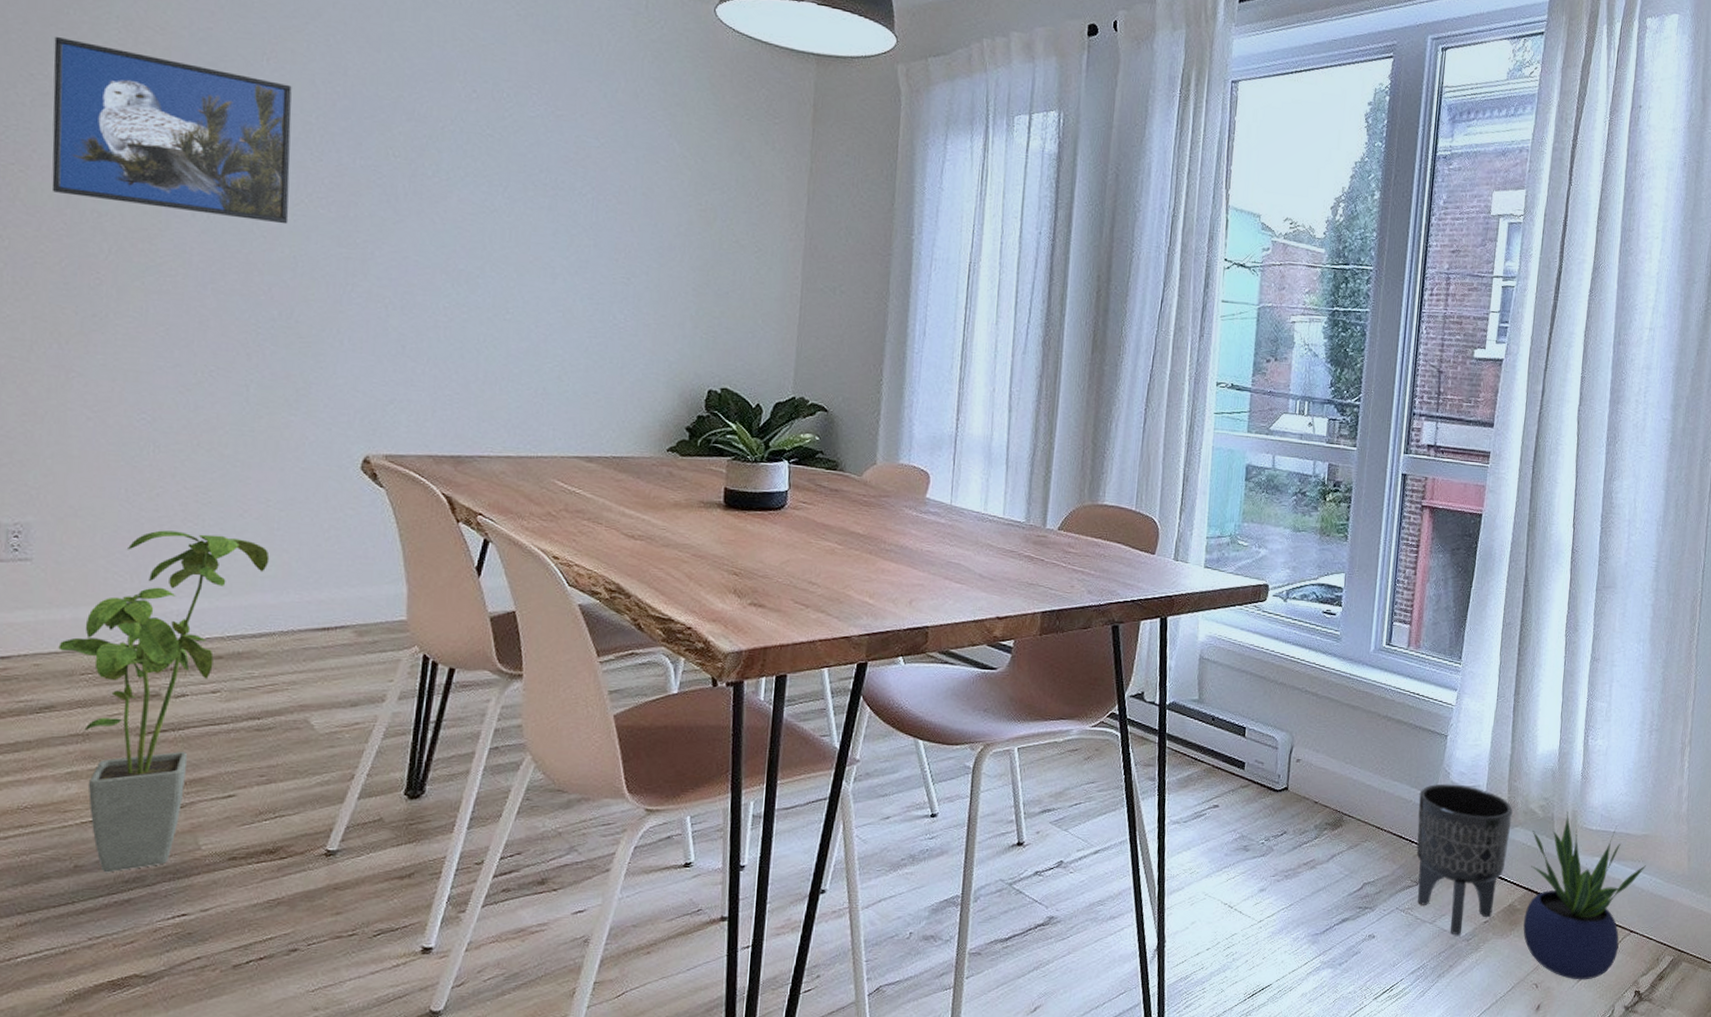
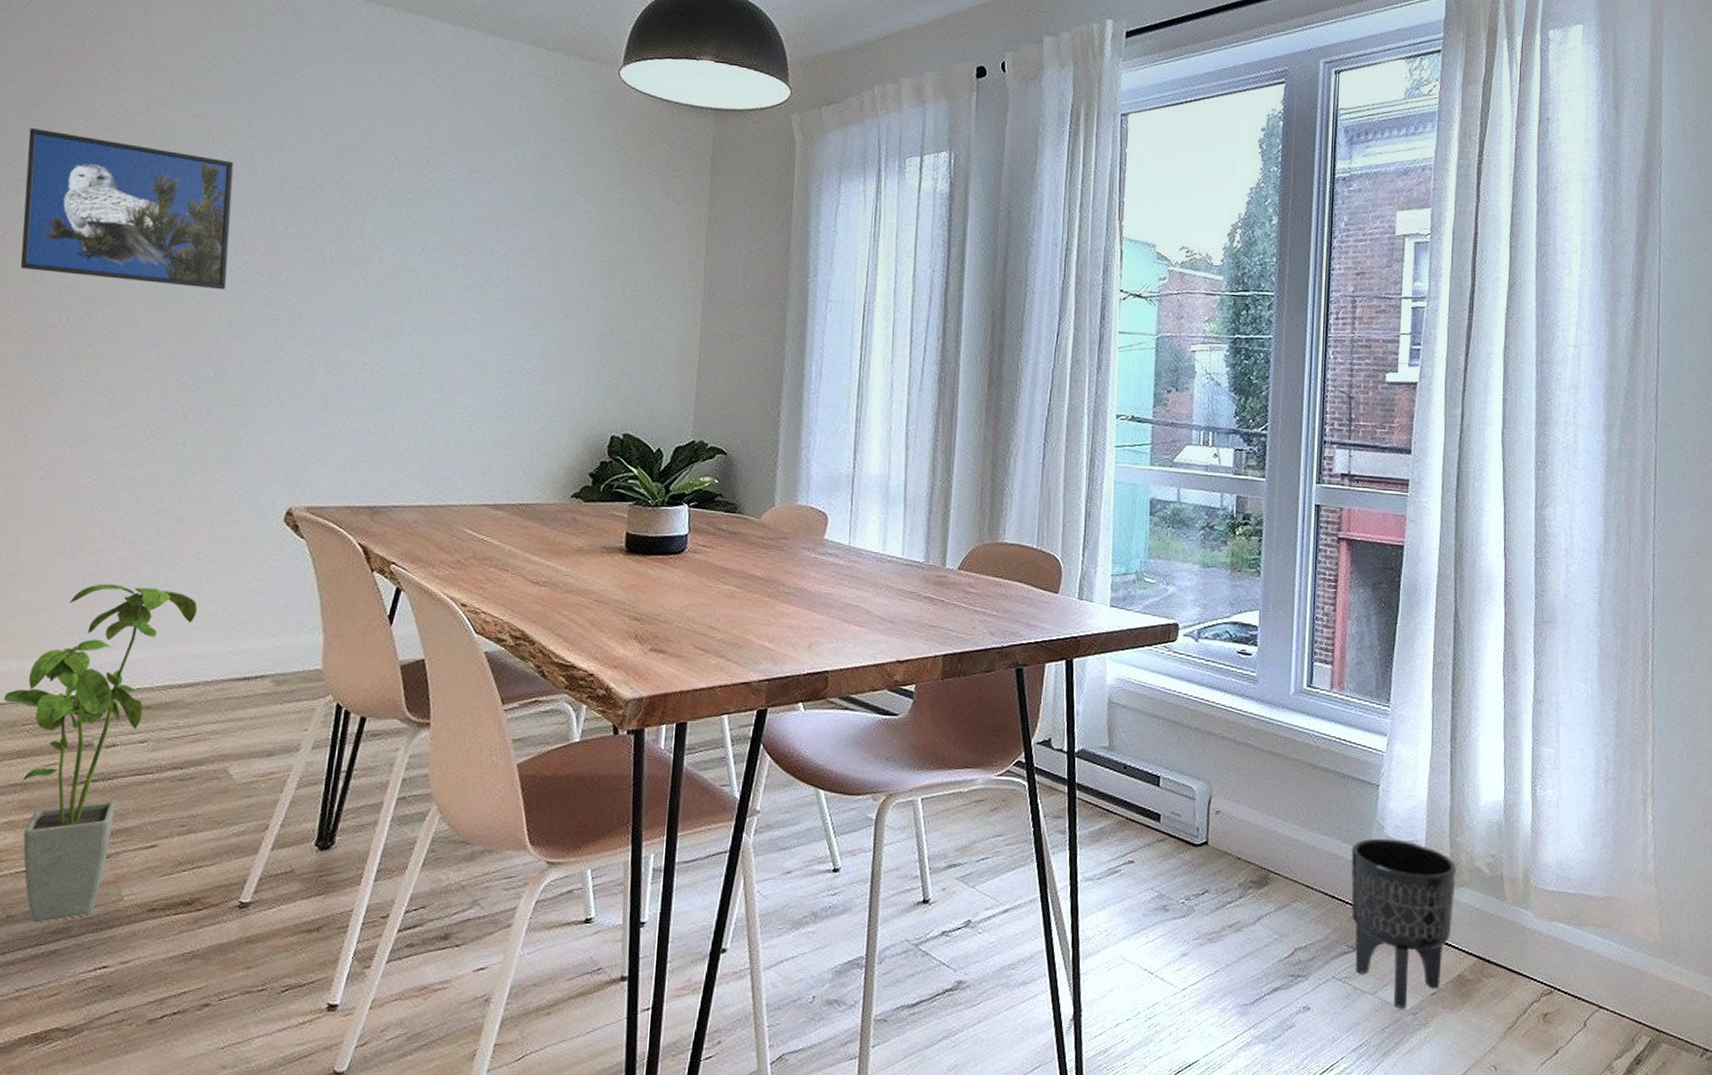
potted plant: present [1523,811,1647,980] -> none [1476,870,1613,1063]

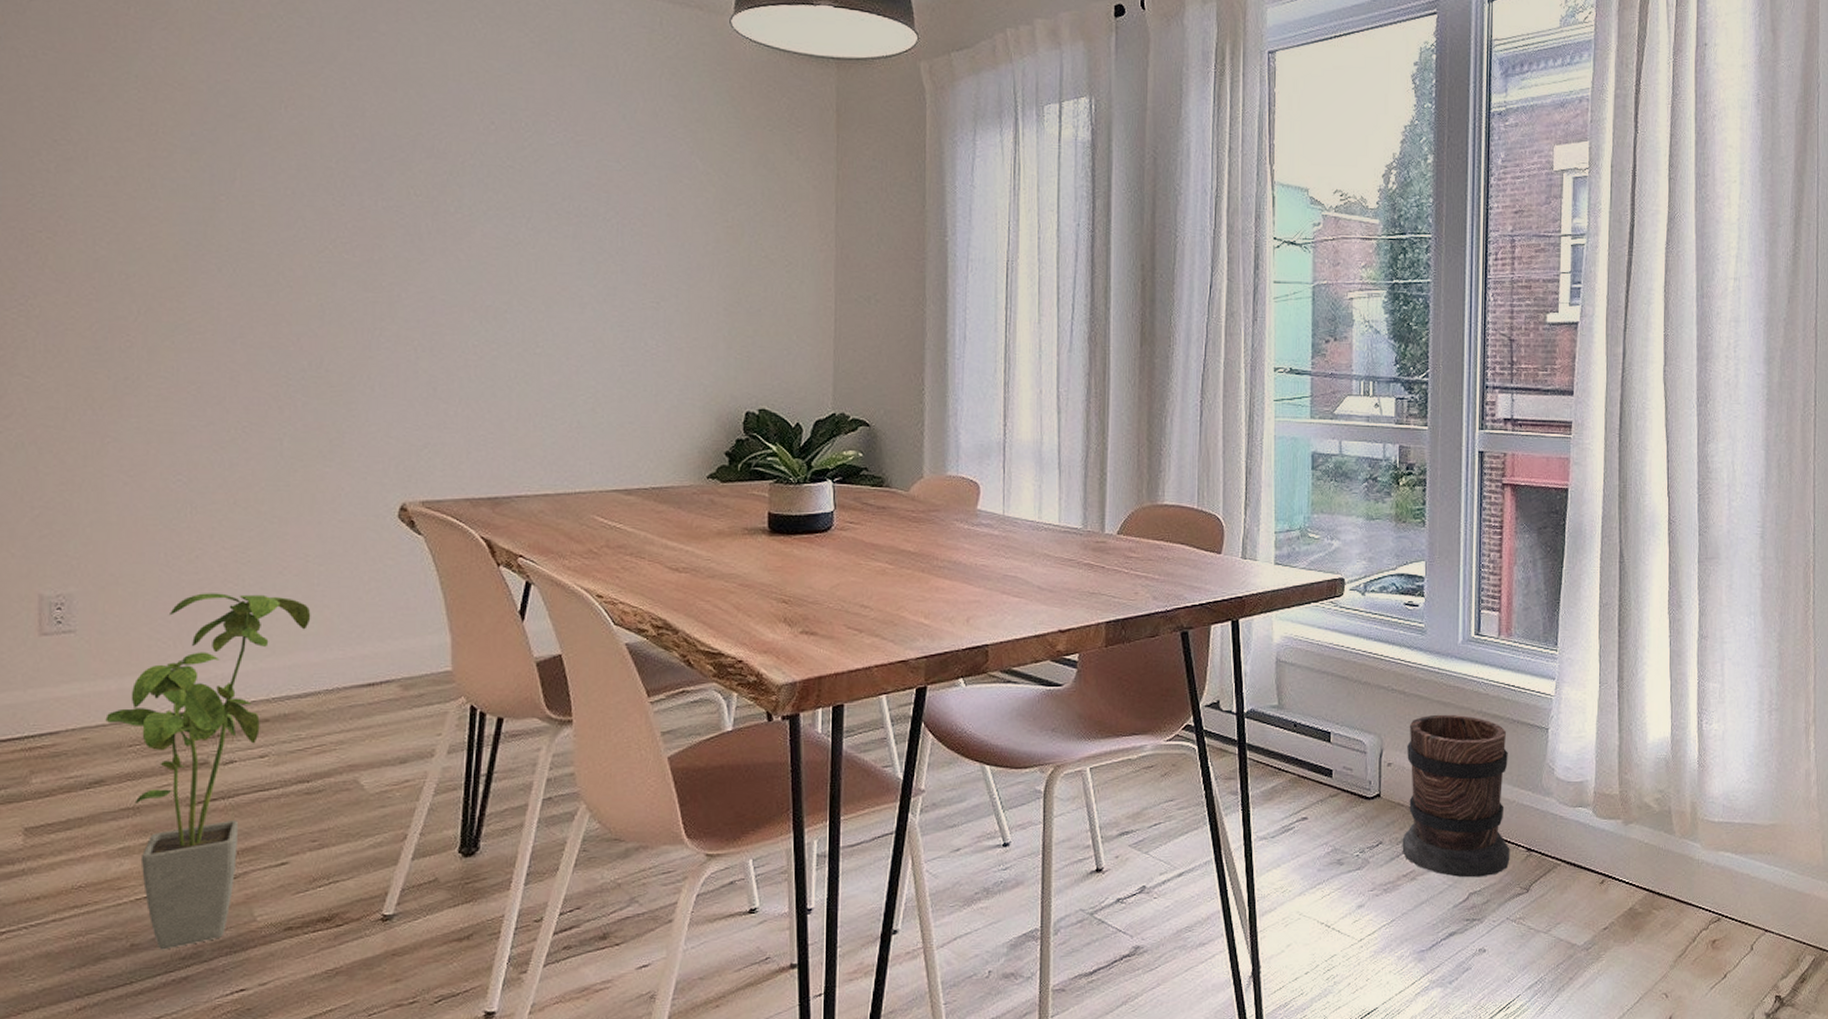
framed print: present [20,127,234,290] -> none [76,100,314,273]
wooden barrel: none [1228,764,1338,933] -> present [1402,714,1510,878]
planter: present [1350,838,1456,1009] -> none [1522,780,1626,945]

